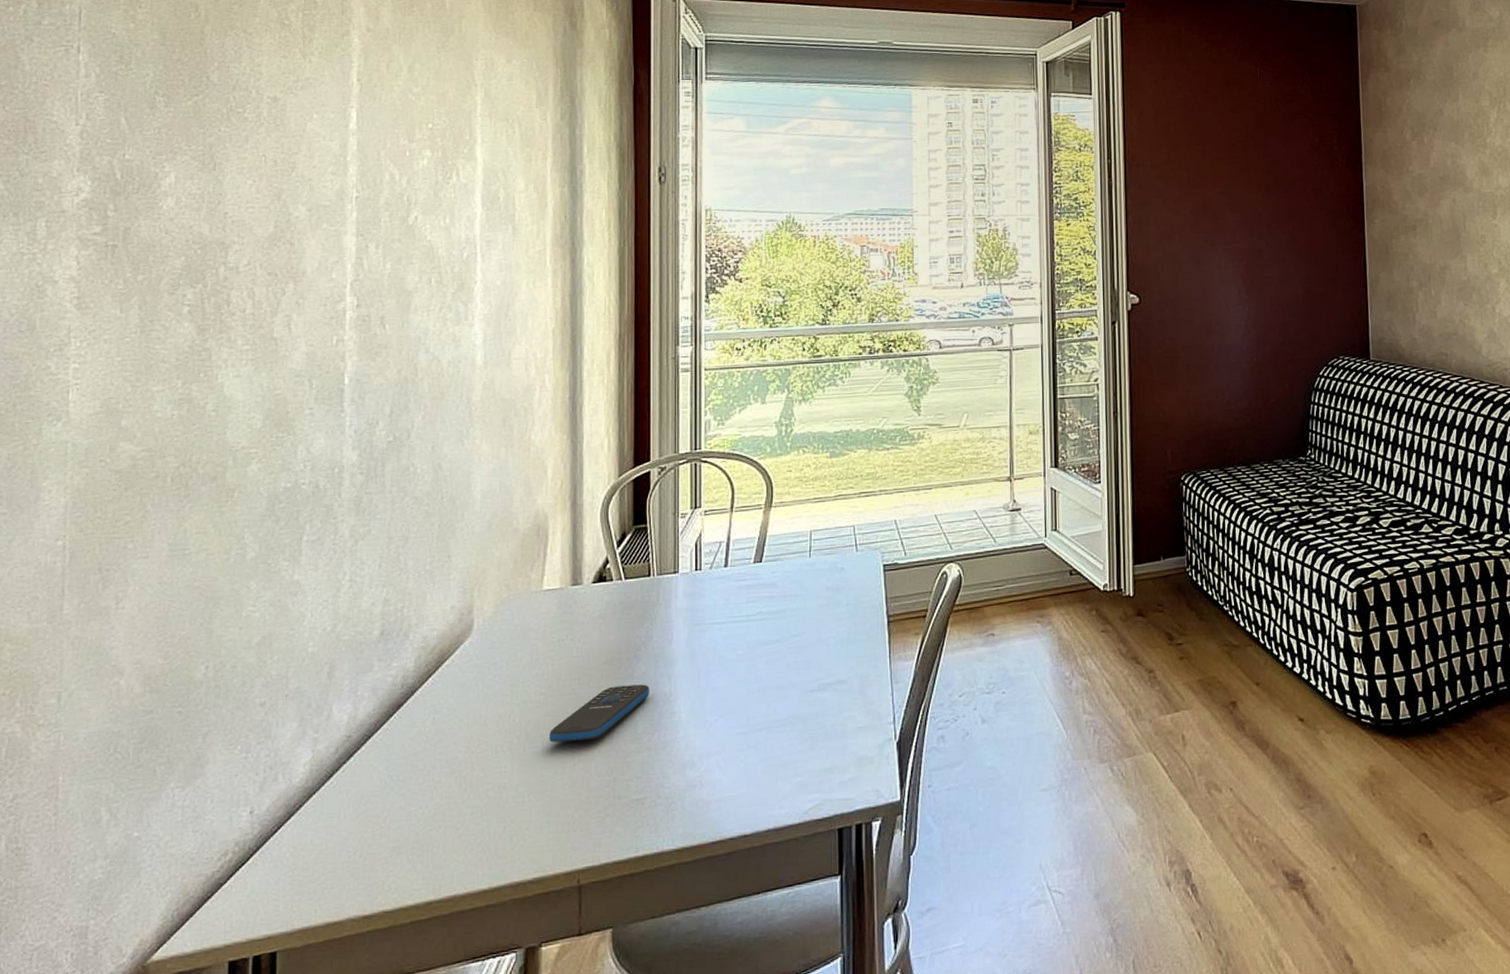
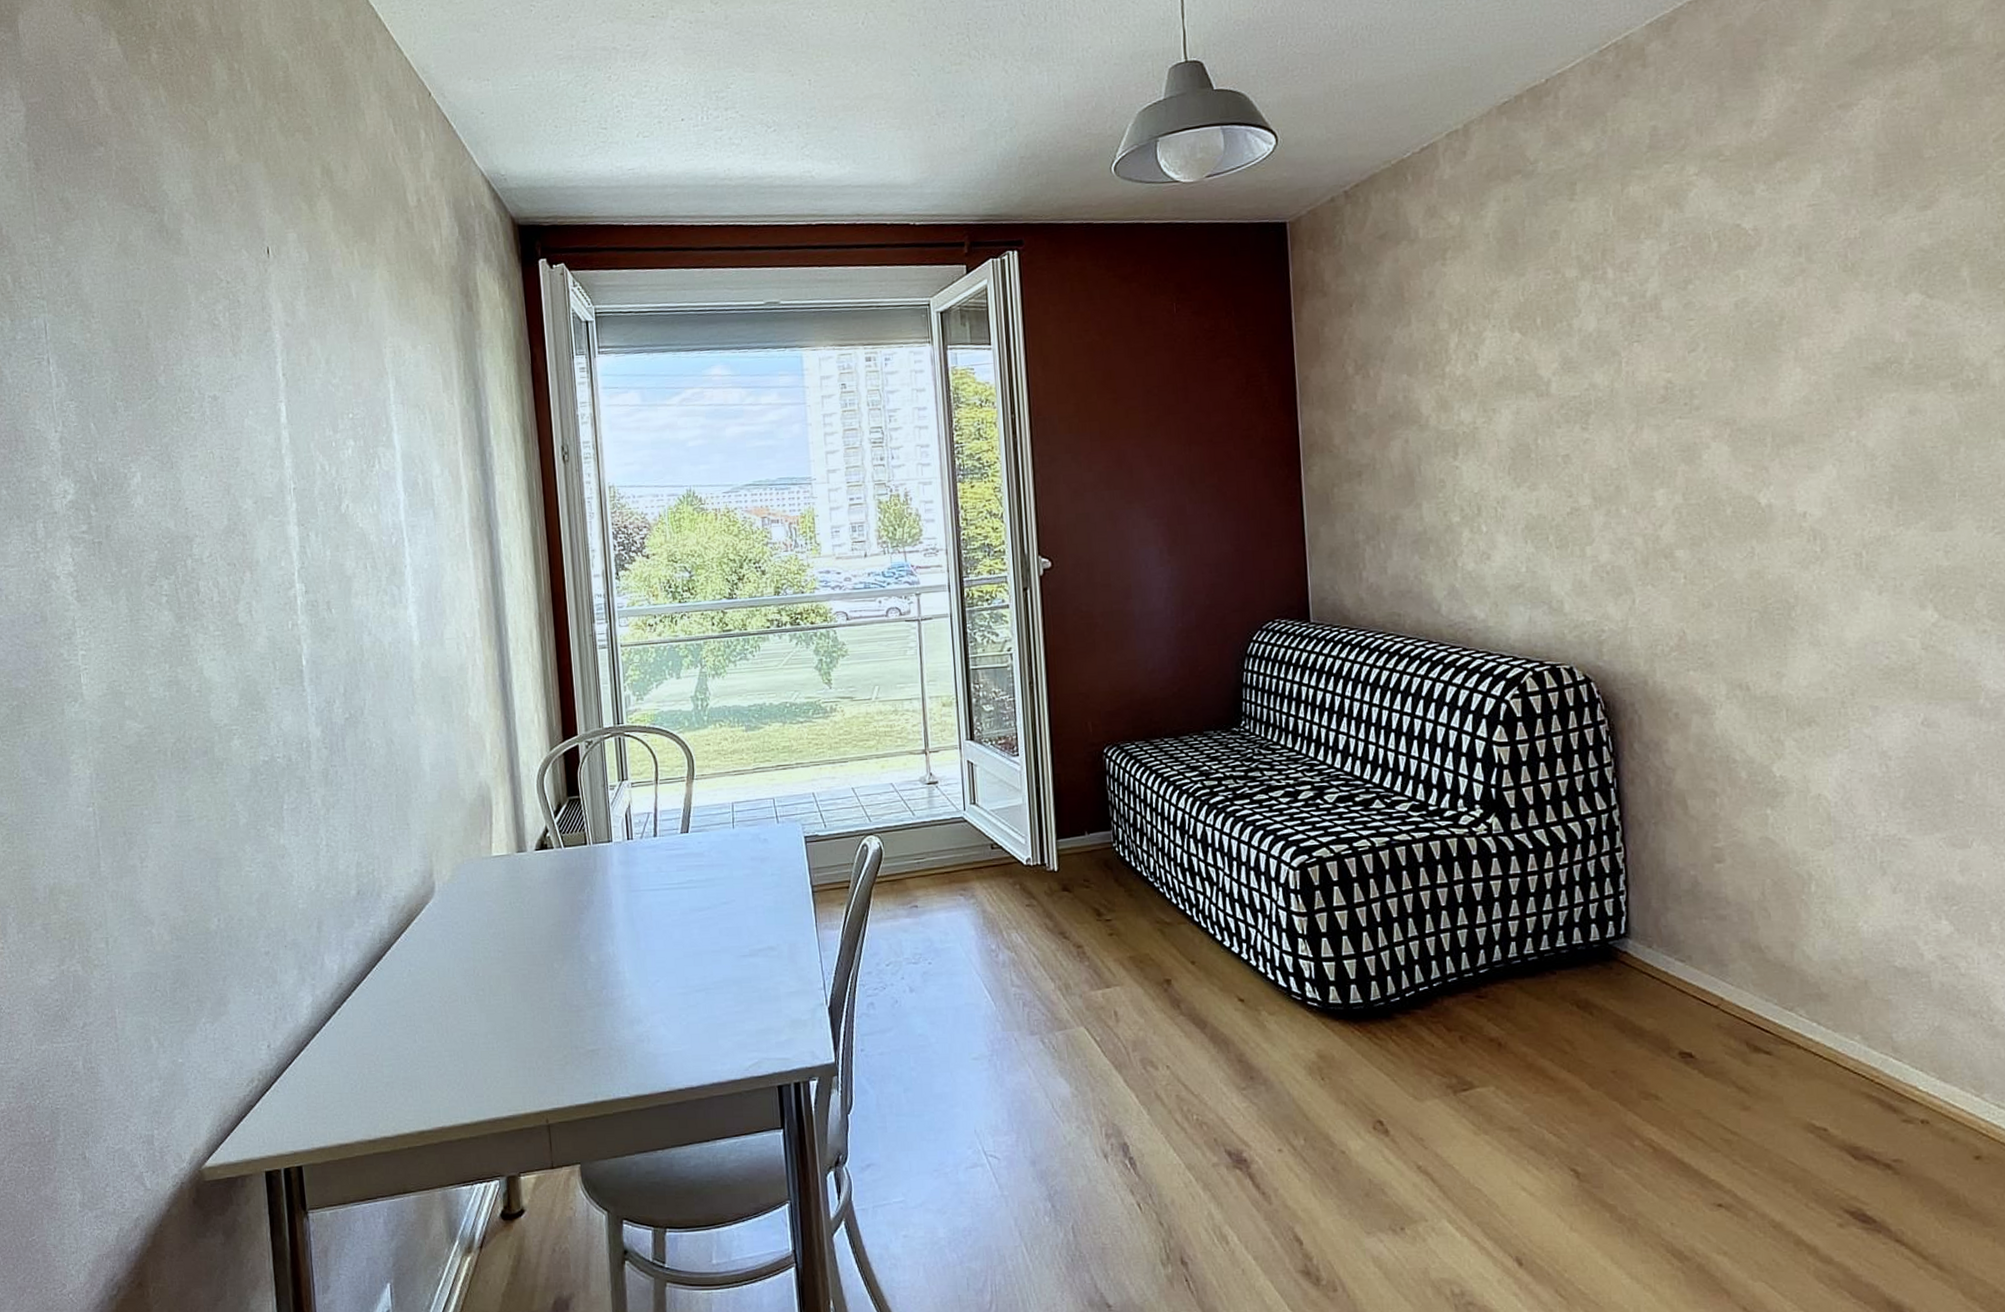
mobile phone: present [549,684,649,742] -> none [510,945,595,996]

